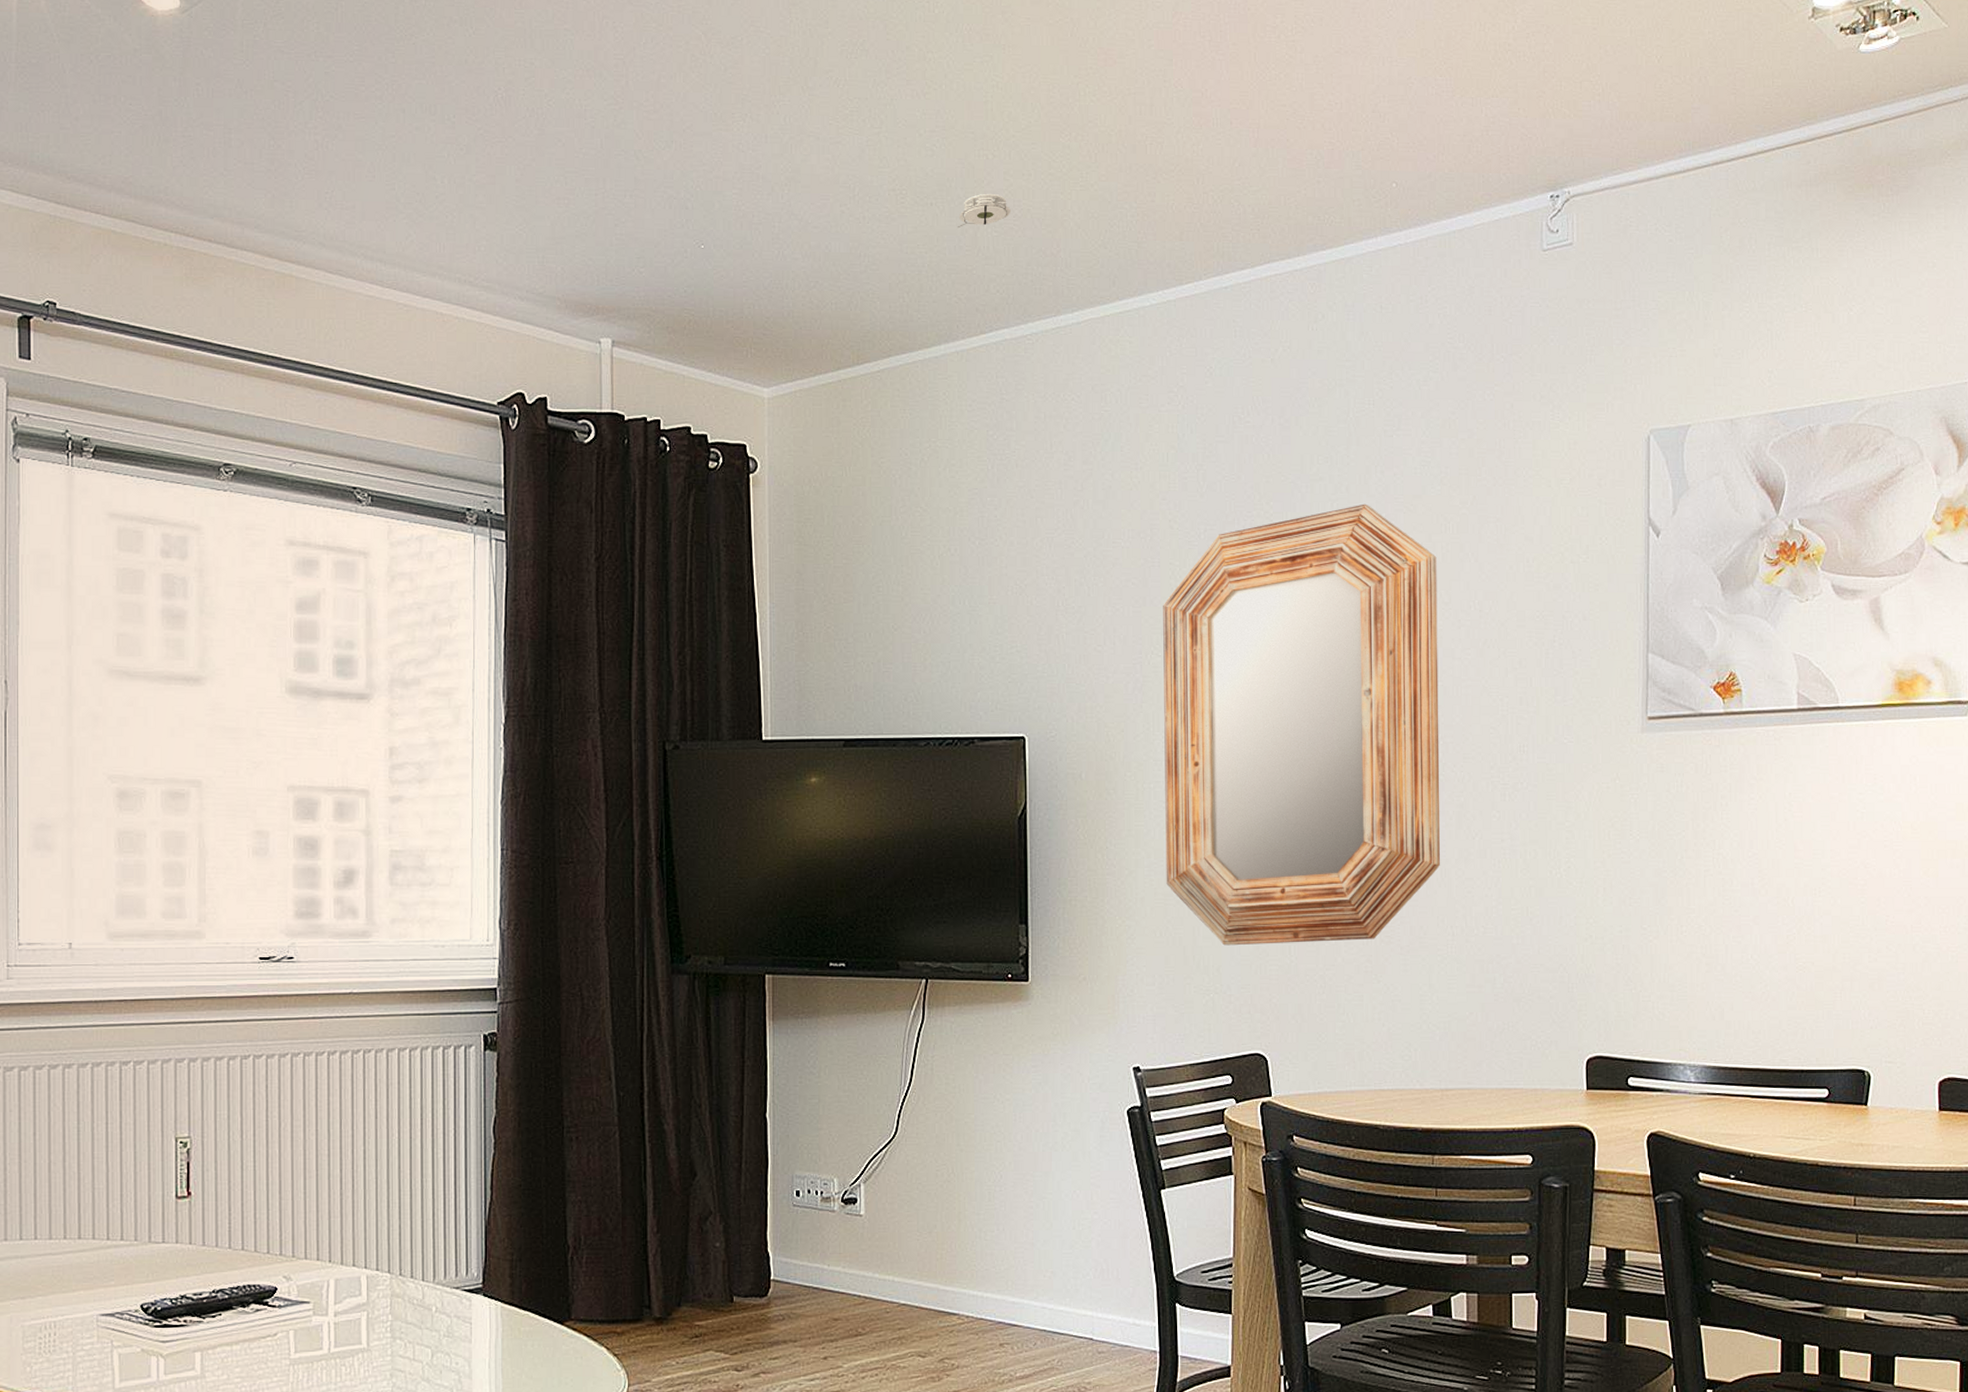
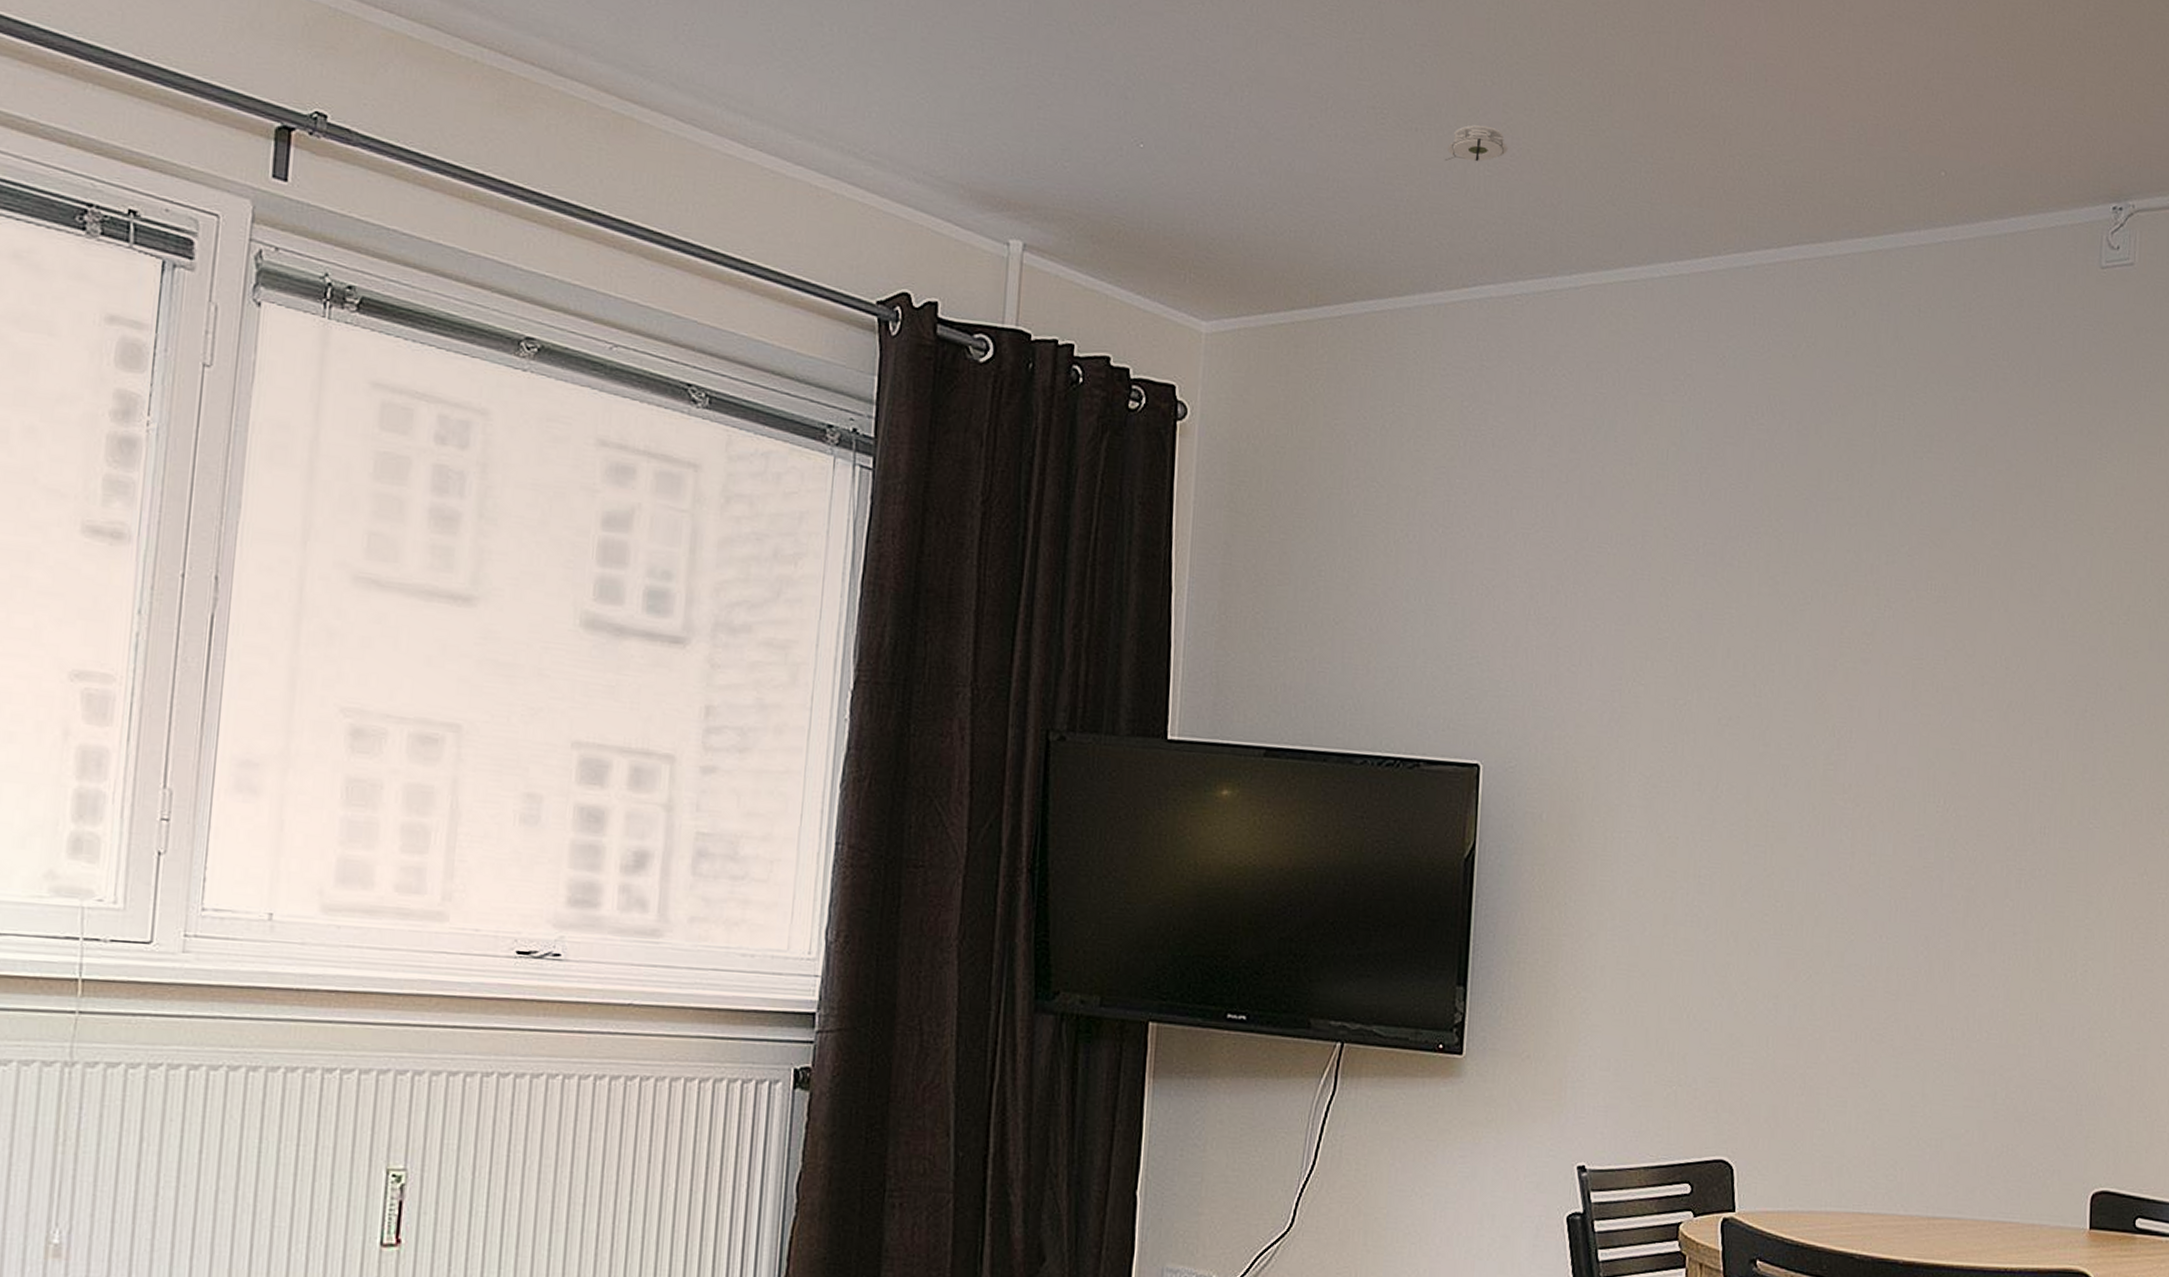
home mirror: present [1163,504,1441,946] -> none [1631,532,1963,1037]

